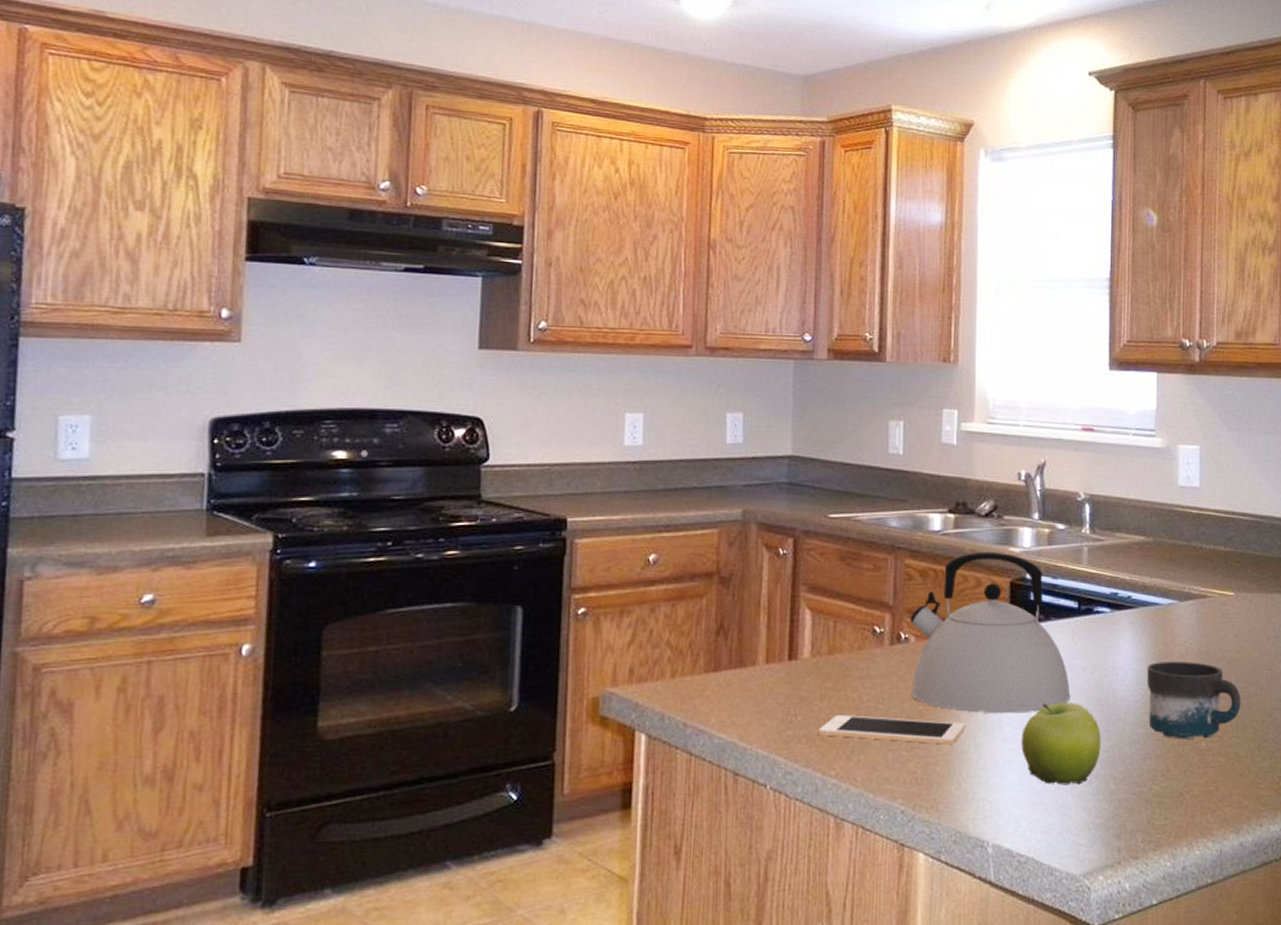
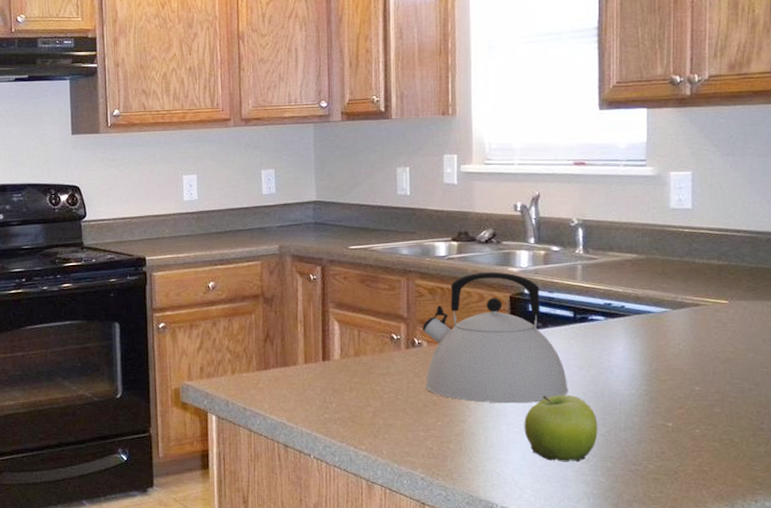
cell phone: present [818,715,966,745] -> none [350,403,474,427]
mug: present [1147,662,1241,739] -> none [641,361,736,427]

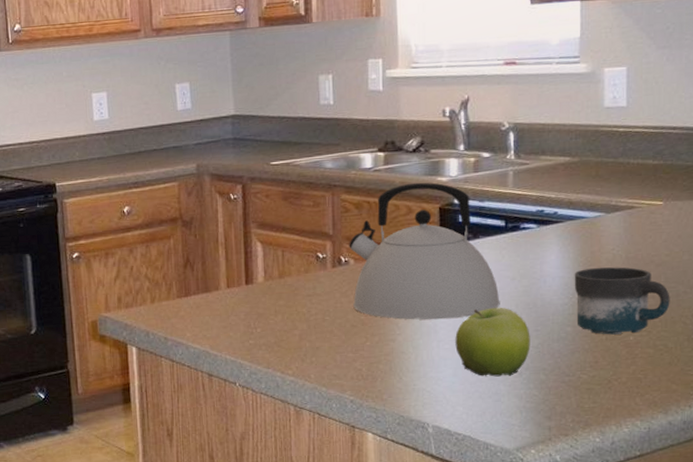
mug: none [641,361,736,427] -> present [574,267,670,335]

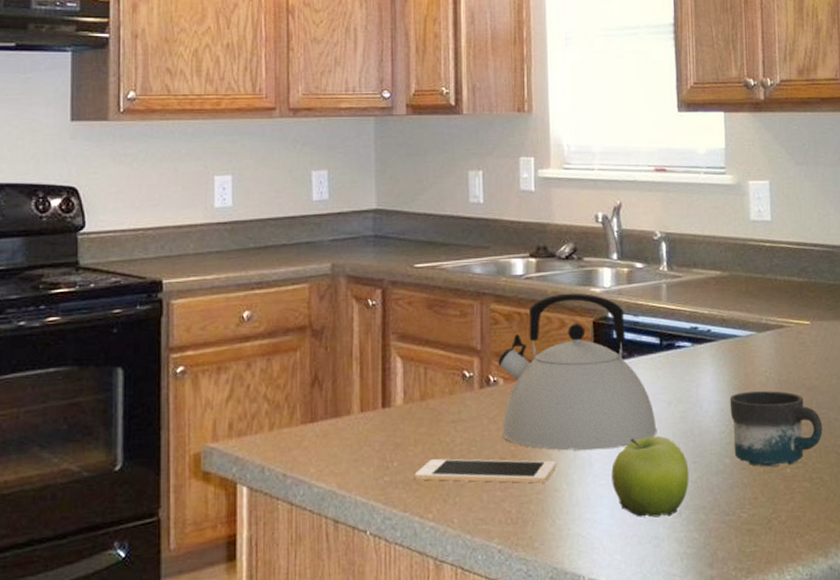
cell phone: none [275,326,404,347] -> present [414,458,557,483]

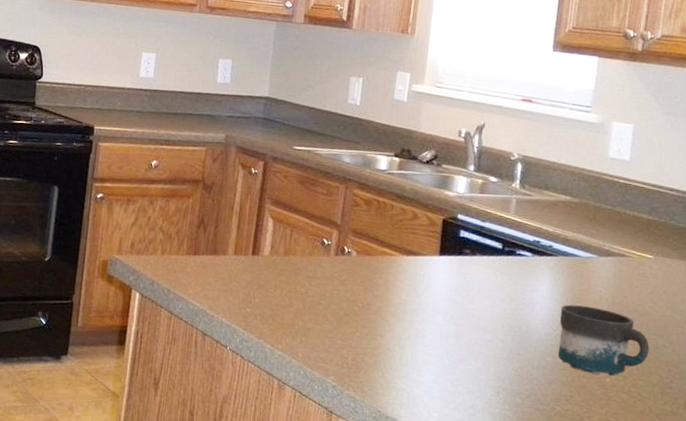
cell phone: present [414,458,557,483] -> none [271,303,393,342]
kettle: present [498,293,657,451] -> none [349,191,488,328]
fruit: present [611,435,689,518] -> none [439,322,512,394]

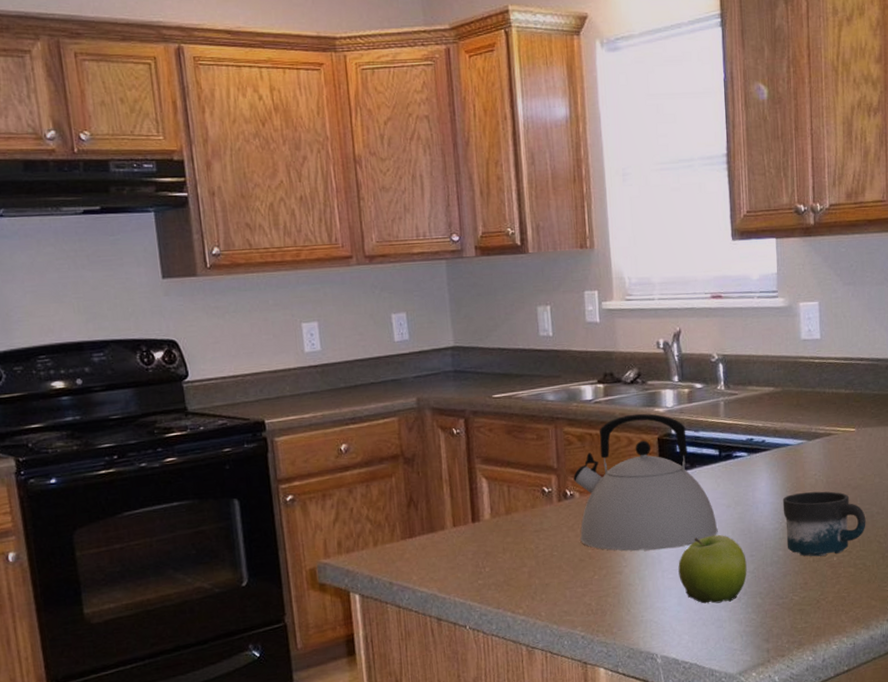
kettle: none [349,191,488,328] -> present [573,413,718,551]
fruit: none [439,322,512,394] -> present [678,534,747,604]

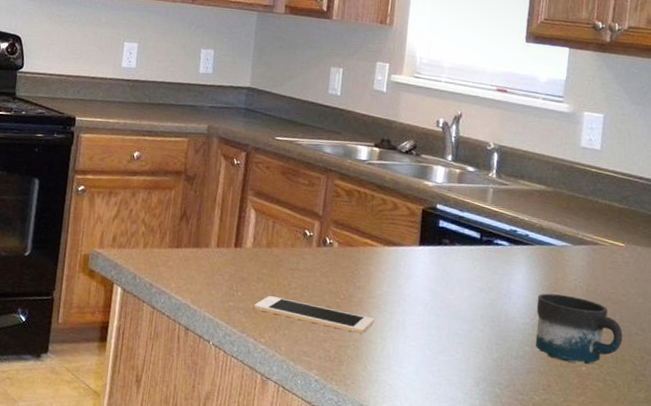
cell phone: none [504,560,630,582] -> present [253,296,375,334]
kettle: present [573,413,718,551] -> none [331,181,467,319]
fruit: present [678,534,747,604] -> none [420,313,491,384]

